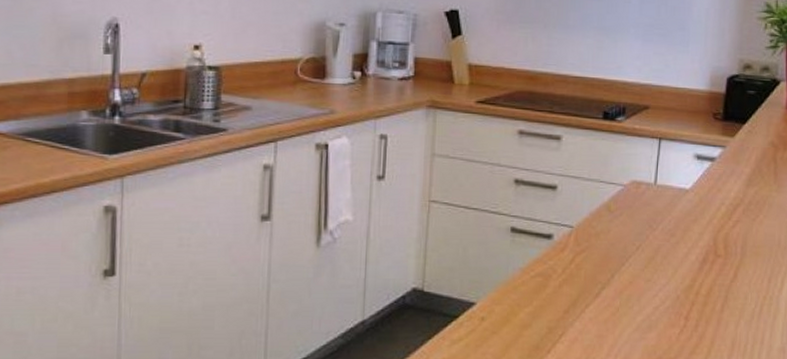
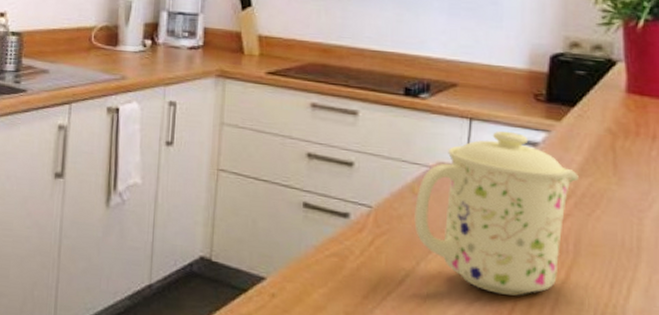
mug: none [610,148,747,297] -> present [414,130,579,296]

